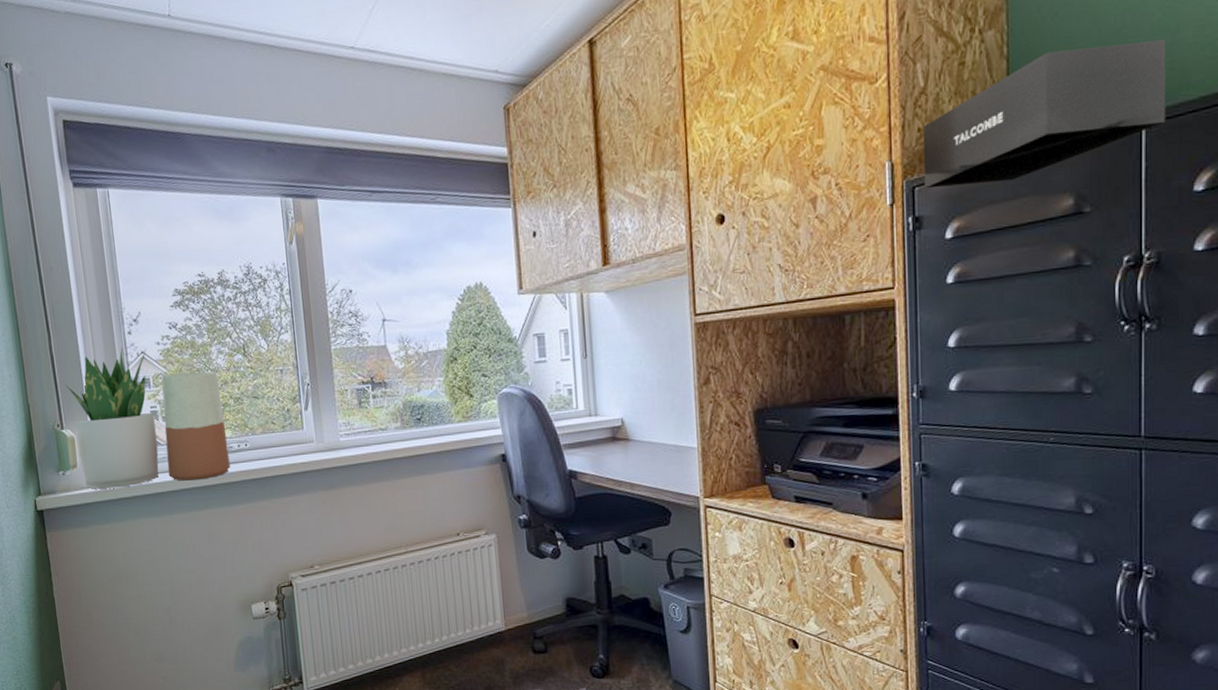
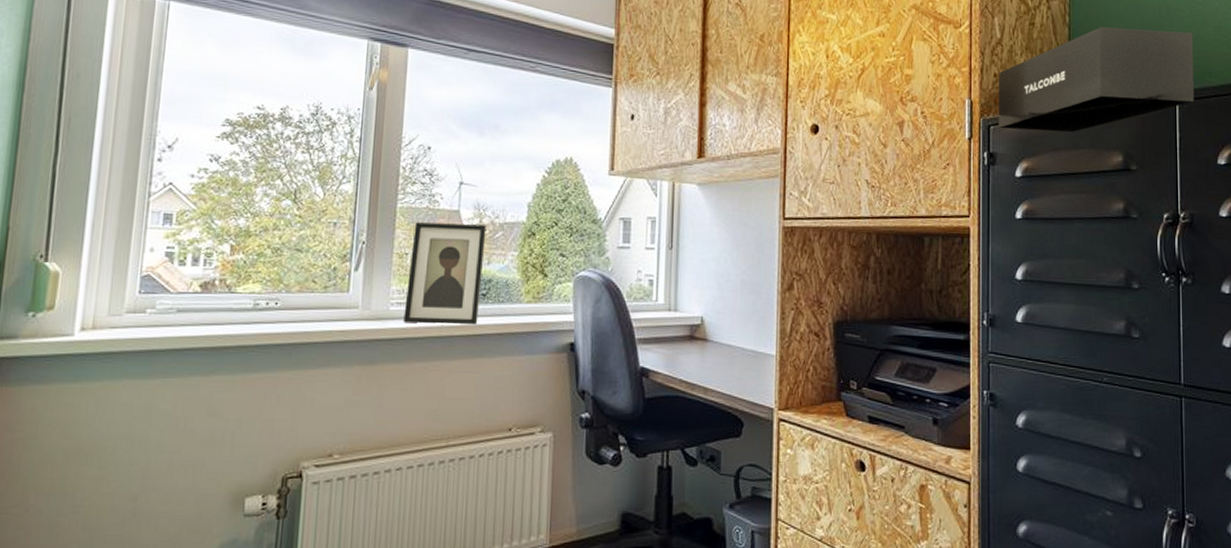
planter: present [66,347,159,490] -> none [60,175,176,339]
vase: present [161,371,230,481] -> none [172,211,258,339]
picture frame: none [349,356,417,451] -> present [403,222,487,326]

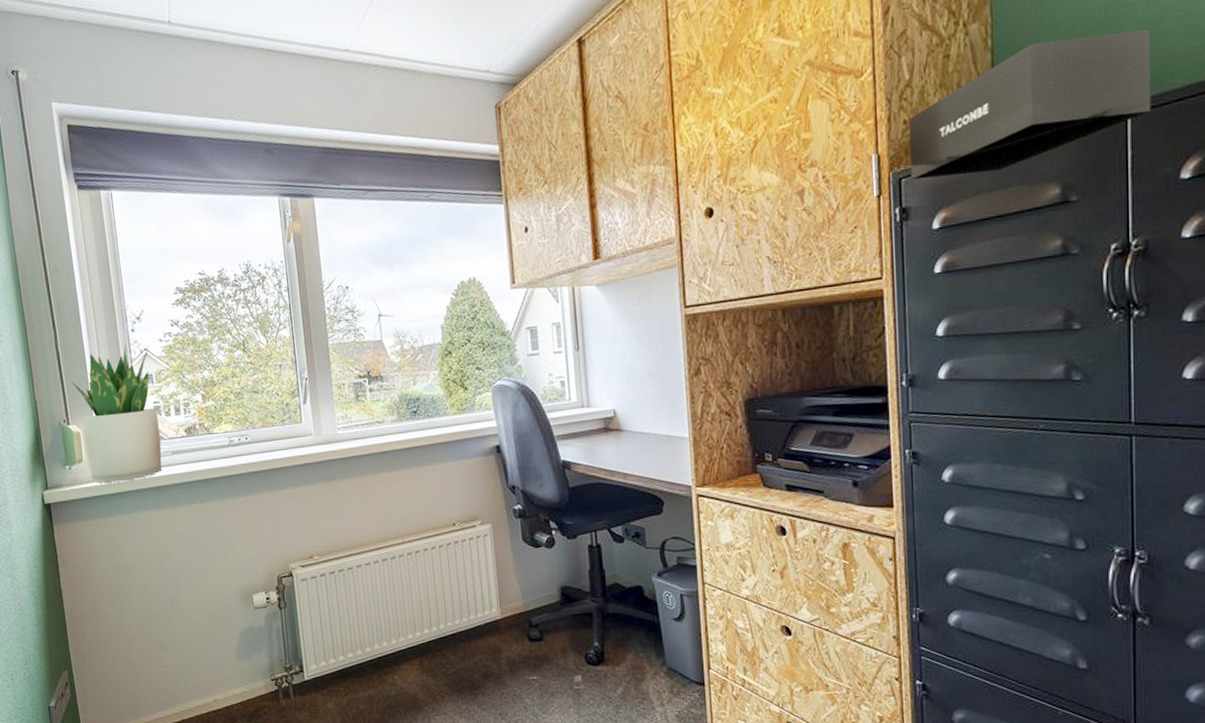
planter: none [60,175,176,339] -> present [72,344,162,483]
picture frame: present [403,222,487,326] -> none [346,350,413,444]

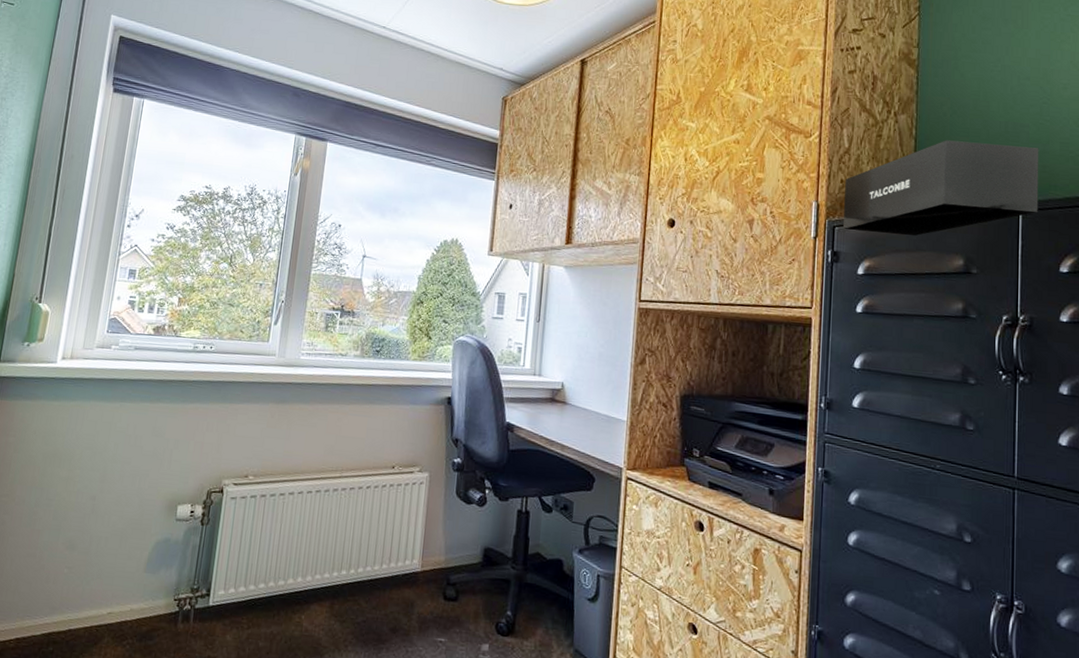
planter: present [72,344,162,483] -> none [47,237,140,368]

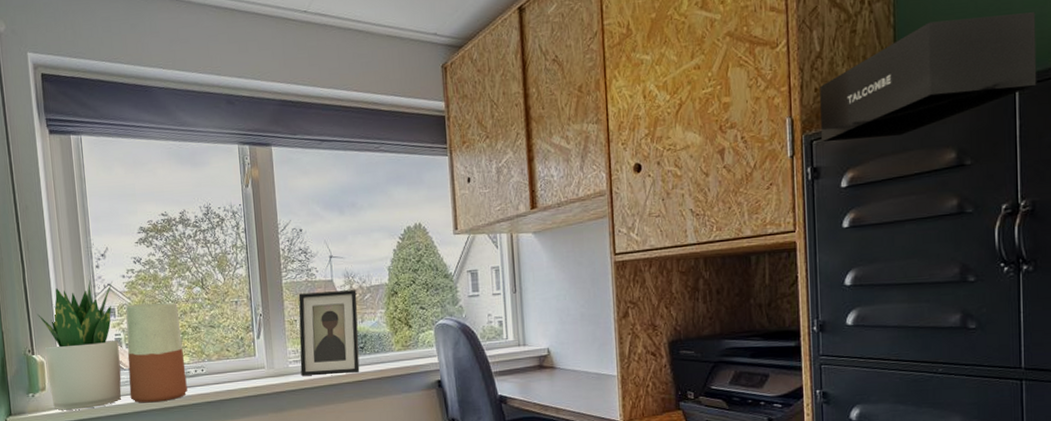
planter: none [47,237,140,368] -> present [37,280,122,411]
vase: none [130,269,201,373] -> present [125,302,188,403]
picture frame: none [311,287,383,377] -> present [298,290,360,377]

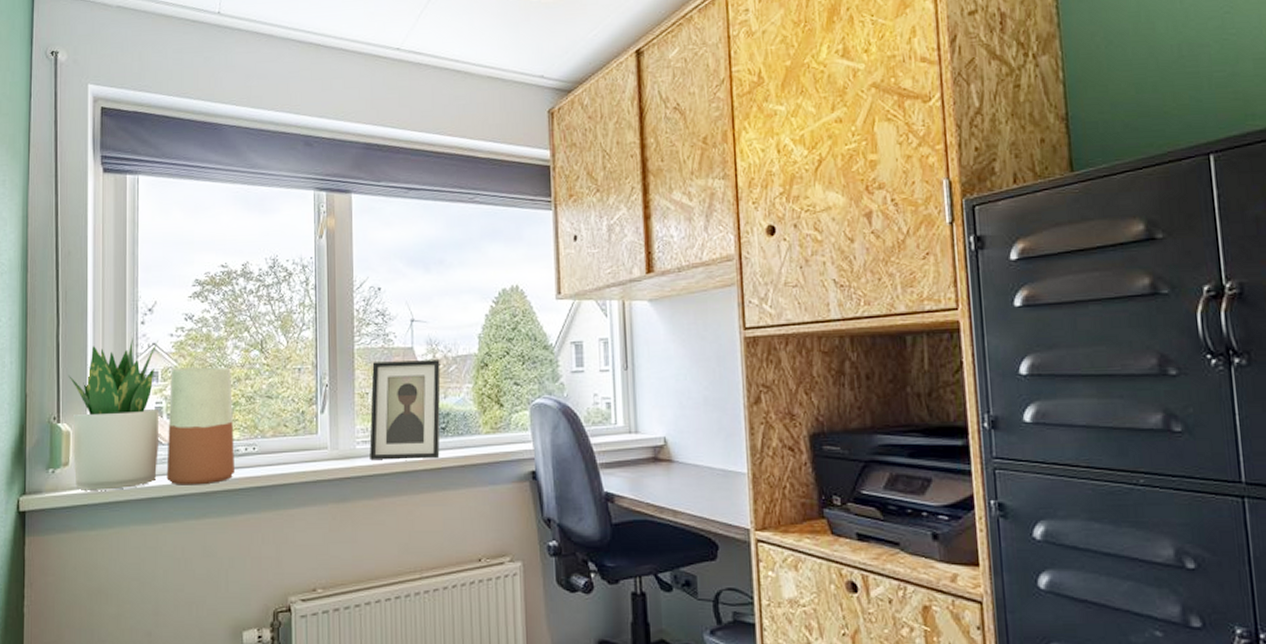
box: present [820,12,1037,143] -> none [981,70,1235,208]

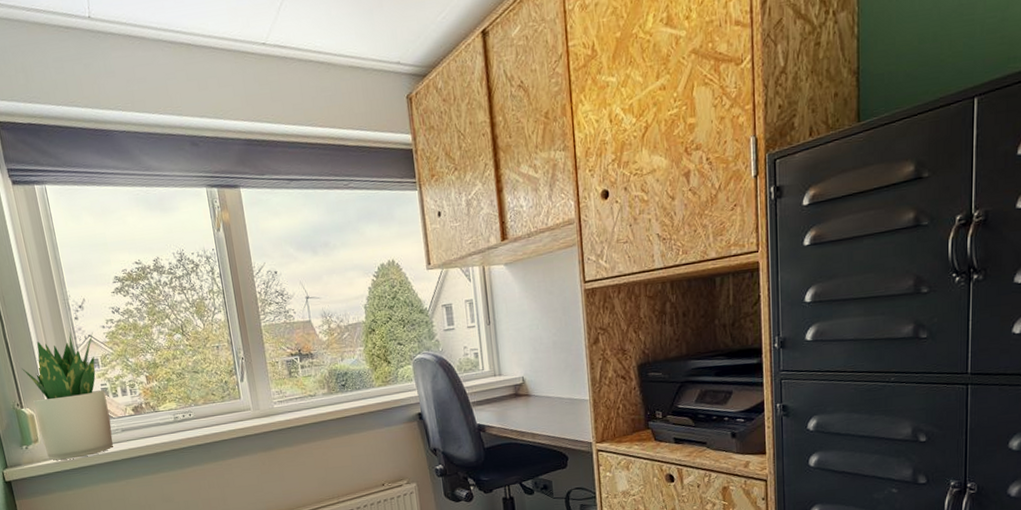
vase: present [166,366,235,486] -> none [108,350,177,449]
picture frame: present [369,360,441,461] -> none [278,329,343,416]

